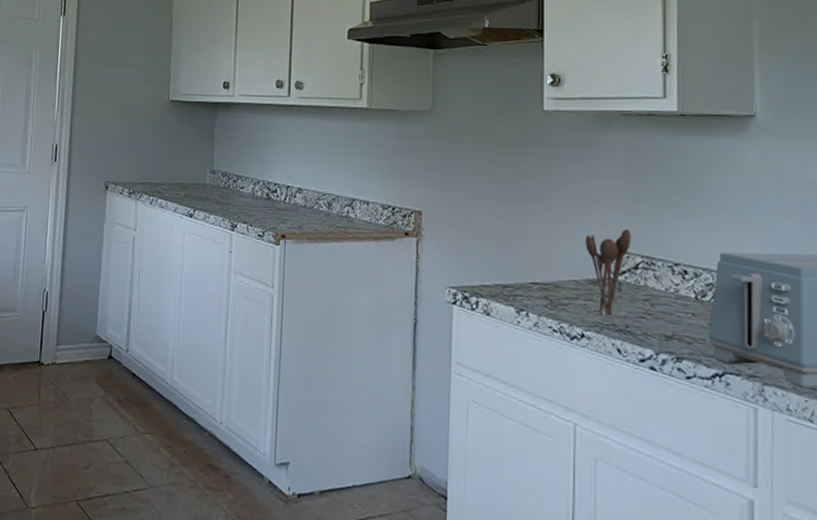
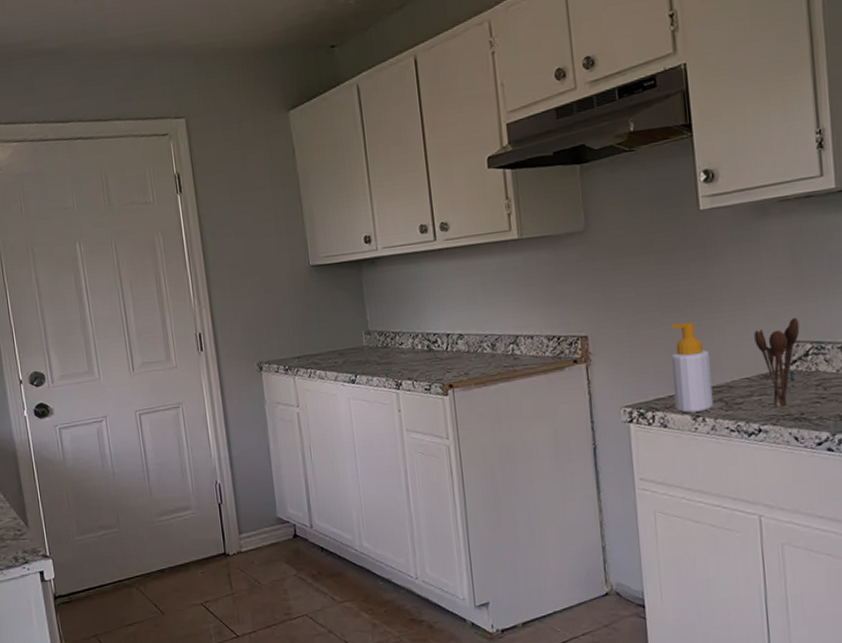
soap bottle: none [500,214,539,306] -> present [671,322,714,413]

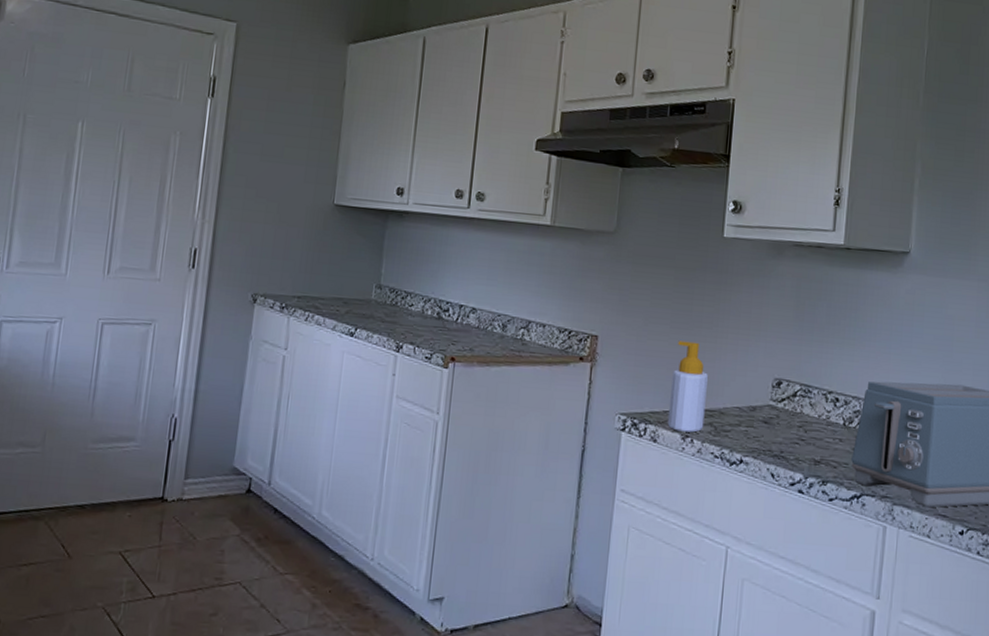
utensil holder: present [754,317,800,407] -> none [751,357,793,442]

